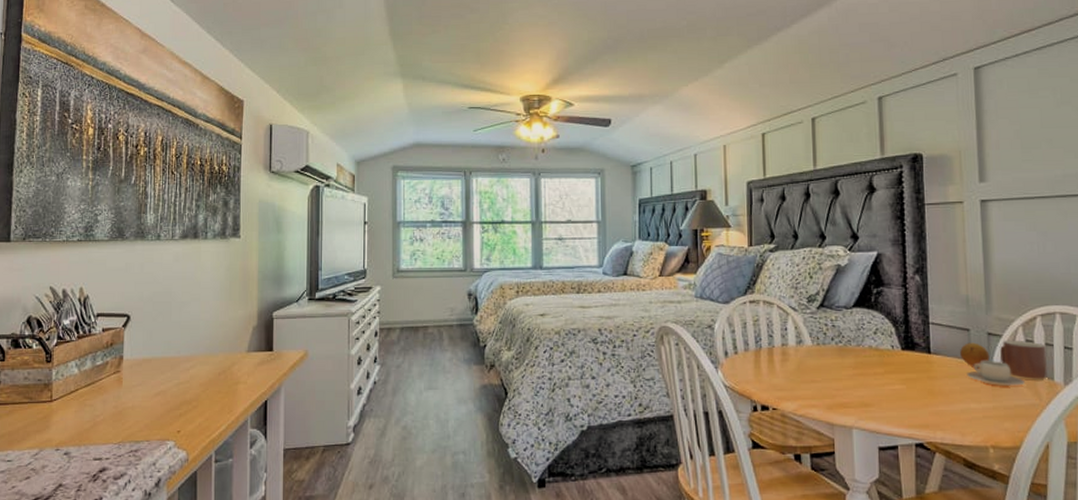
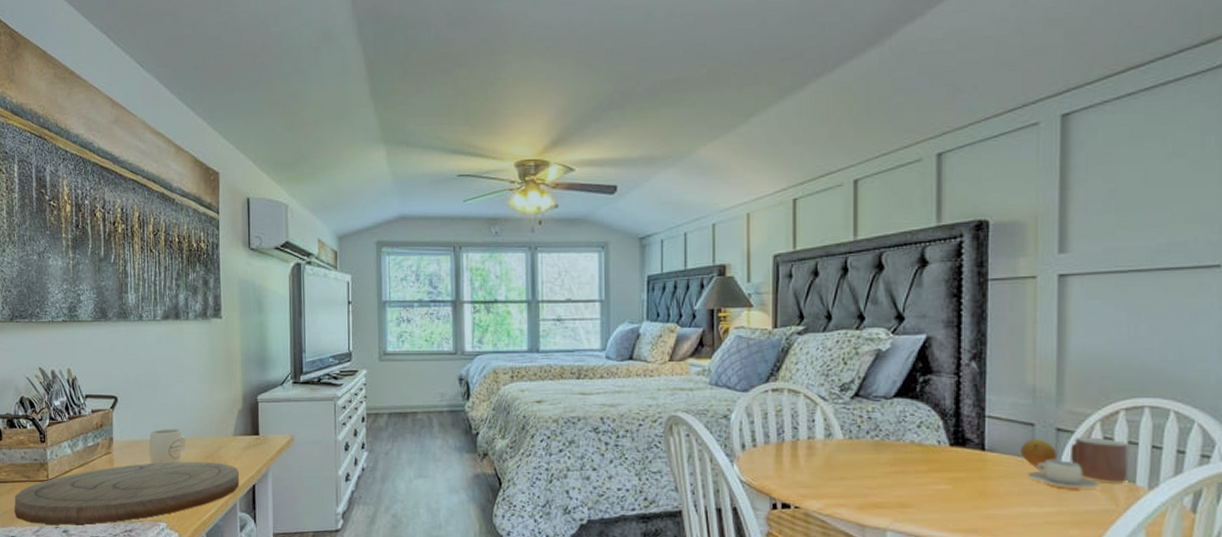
cutting board: none [13,379,252,447] -> present [14,462,240,525]
mug: none [160,346,198,383] -> present [149,428,186,465]

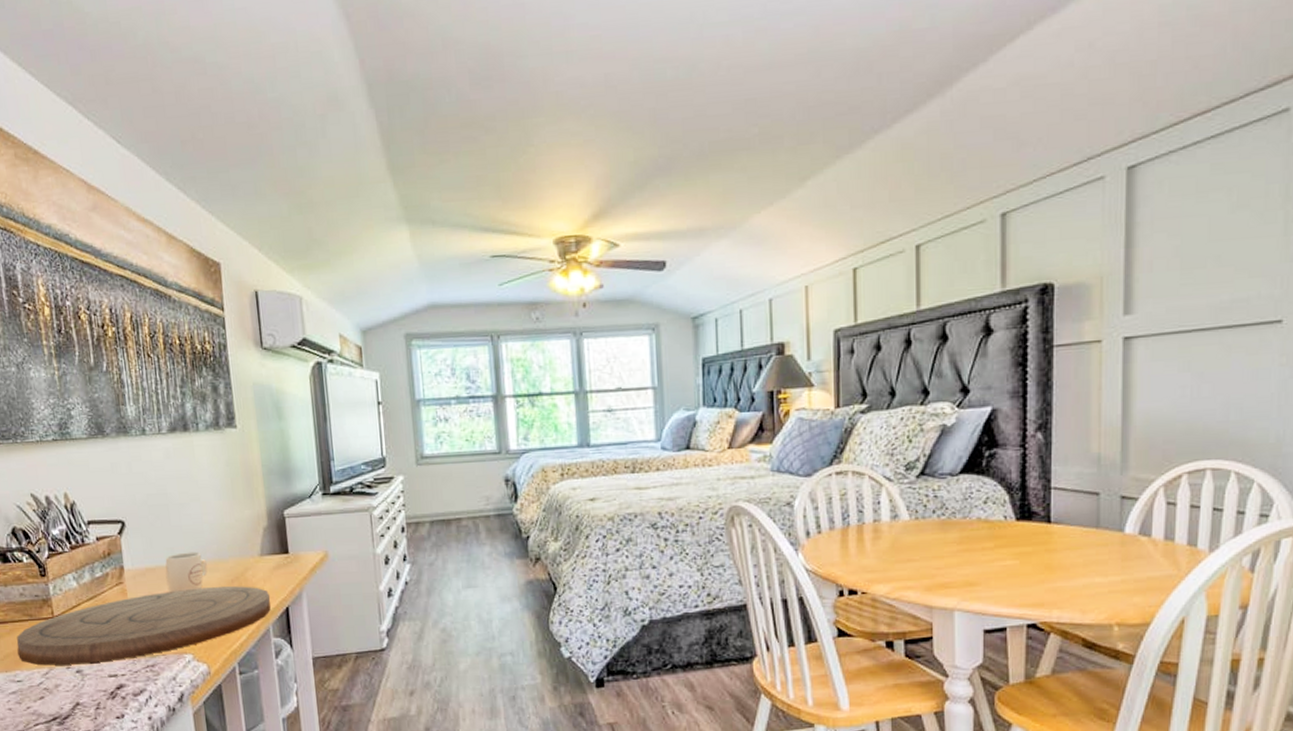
fruit: present [1021,439,1057,467] -> none [1086,508,1122,536]
teacup: present [1027,460,1099,489] -> none [1092,528,1162,557]
mug: present [1071,437,1130,485] -> none [1135,503,1192,550]

